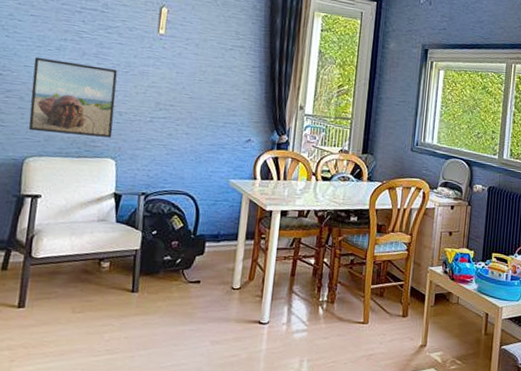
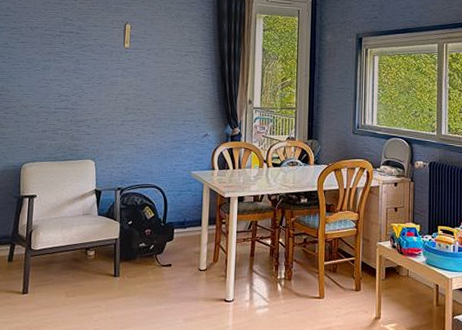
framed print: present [28,56,118,138] -> none [23,77,92,142]

